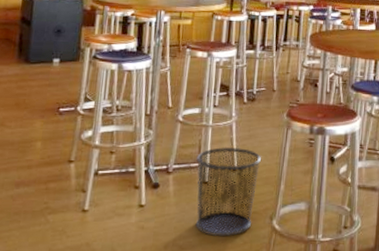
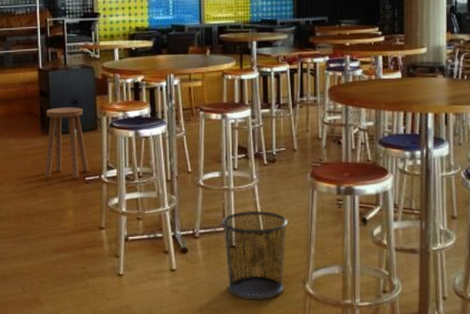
stool: none [14,35,67,110] -> present [44,107,89,179]

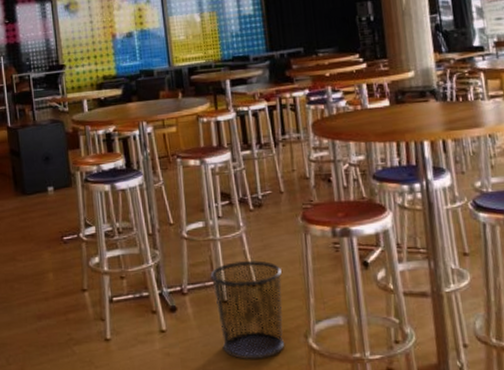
stool: present [44,107,89,179] -> none [18,164,66,240]

